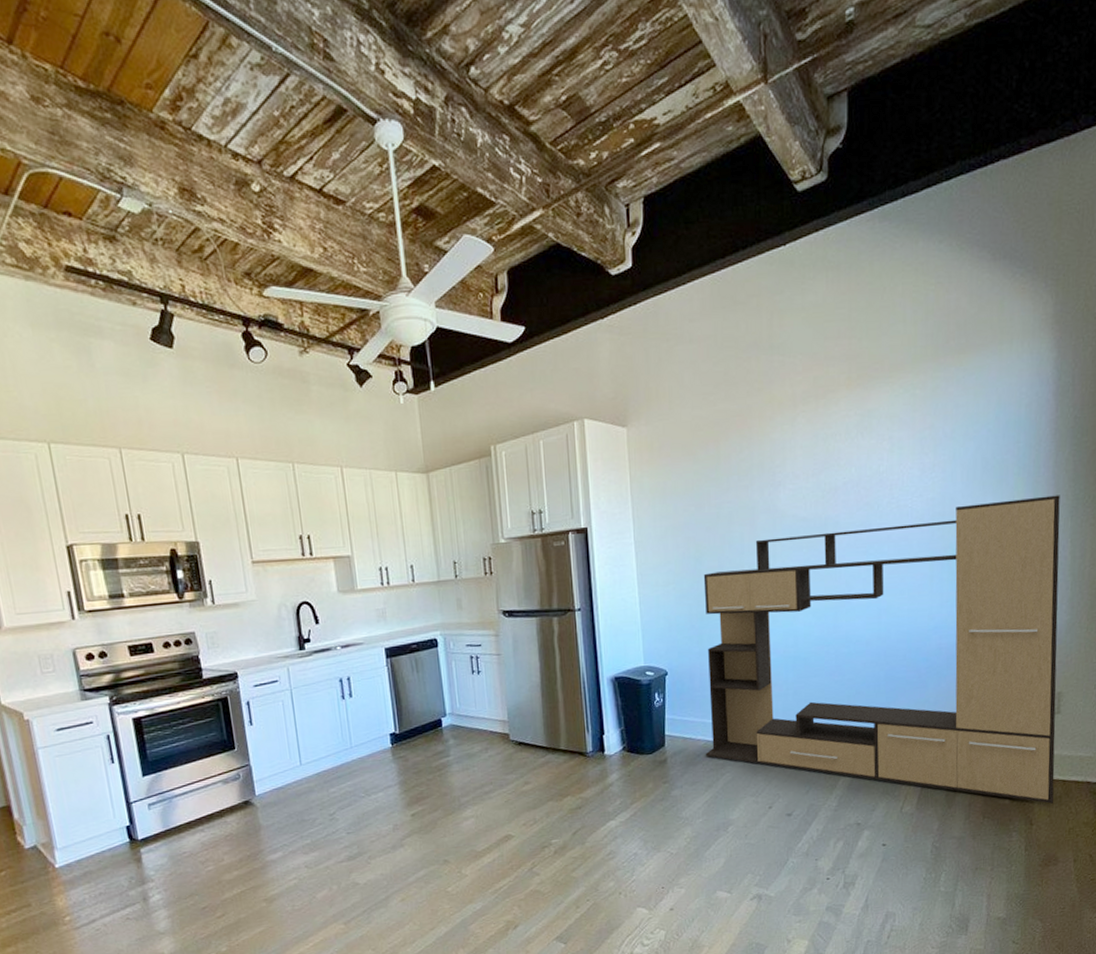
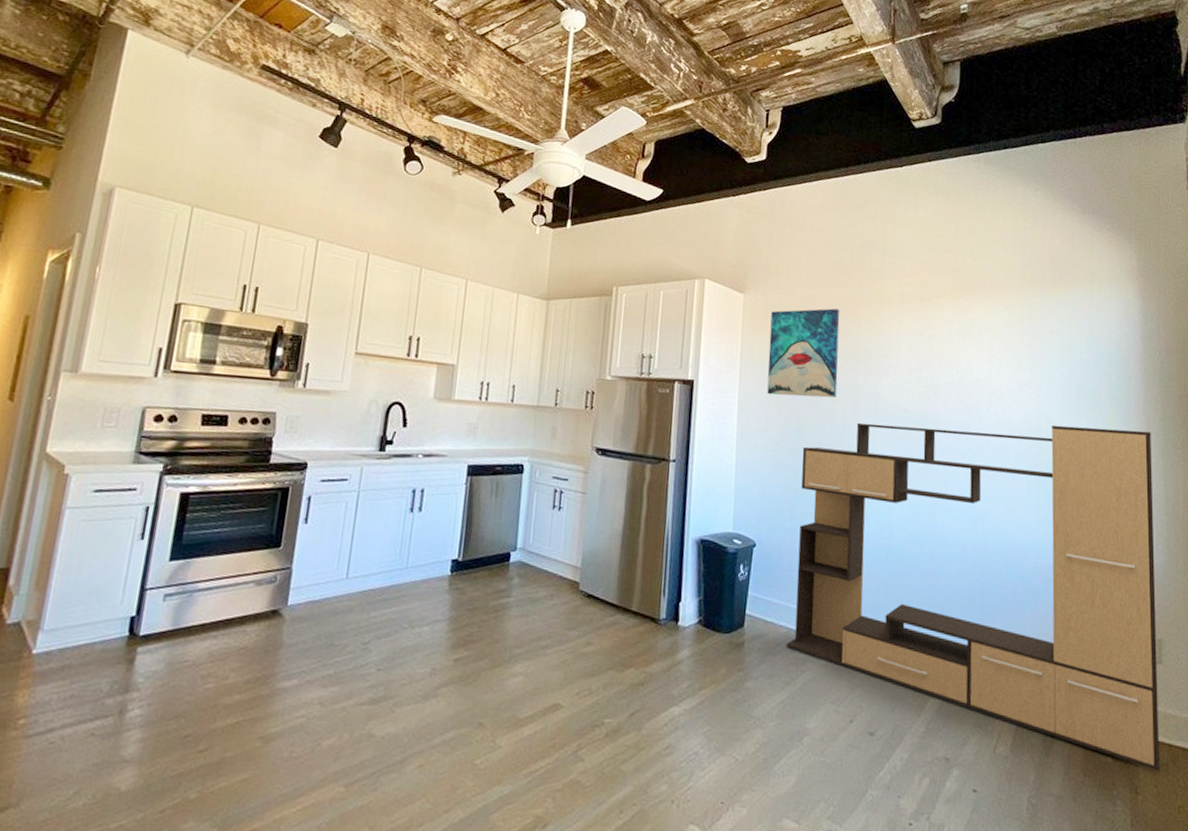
wall art: none [657,425,733,529] -> present [767,308,840,398]

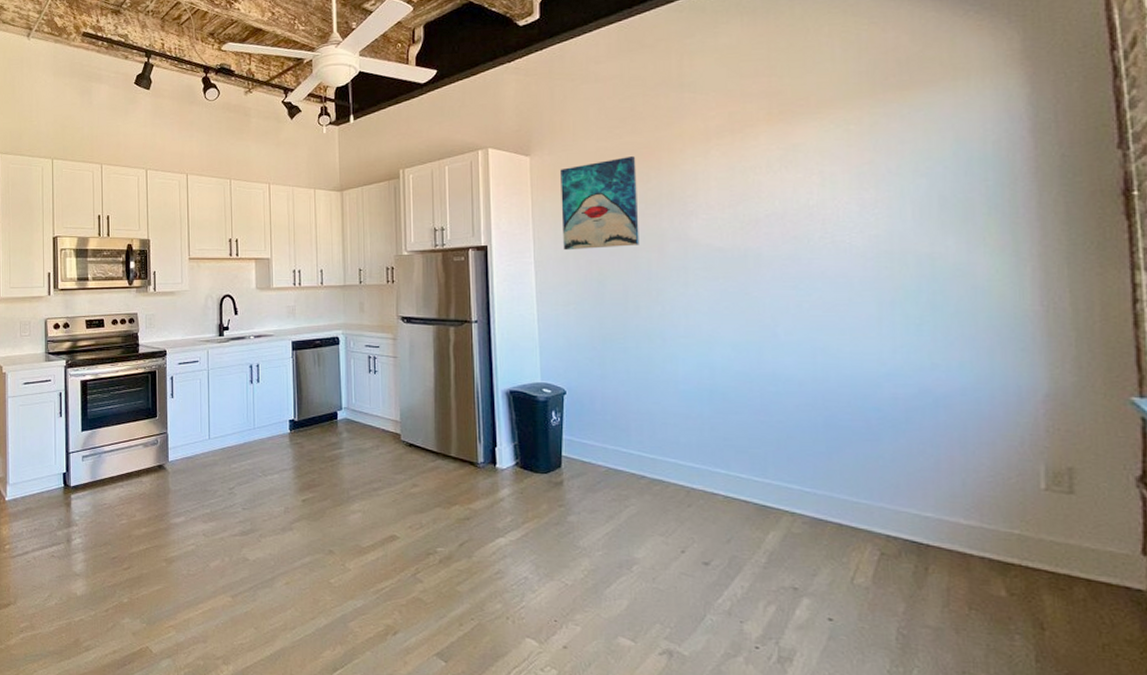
media console: present [785,422,1159,771] -> none [606,239,1074,607]

